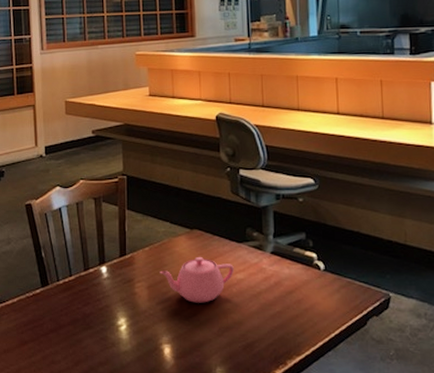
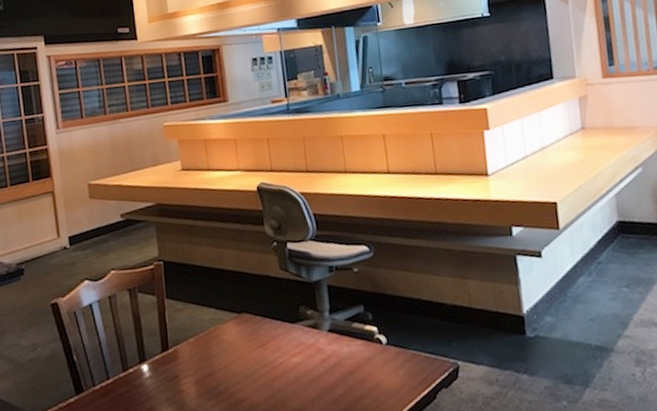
teapot: present [160,256,234,303] -> none [208,342,289,395]

